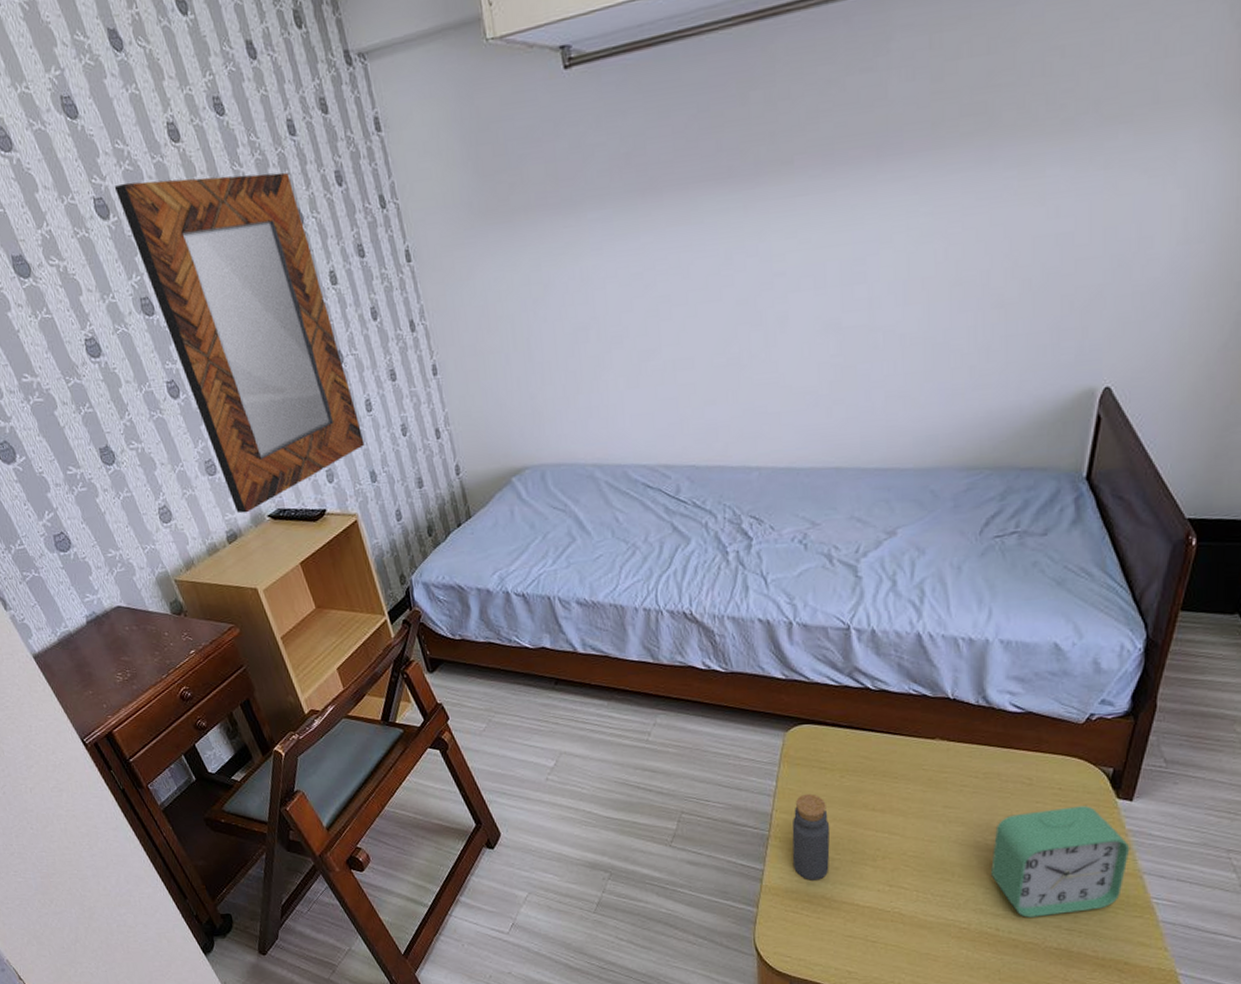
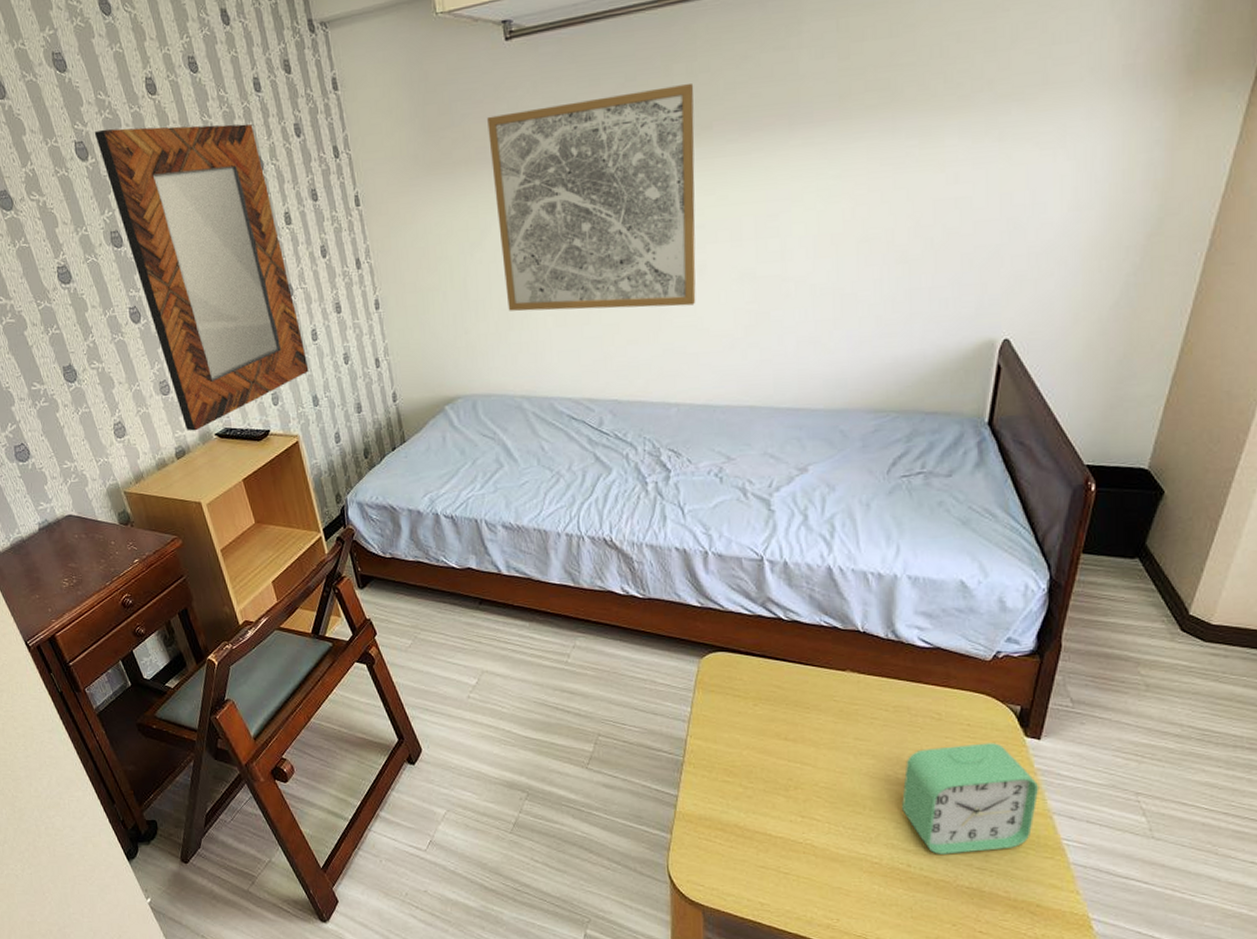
wall art: none [547,113,778,373] -> present [487,84,696,311]
bottle: present [792,793,830,881] -> none [706,720,744,808]

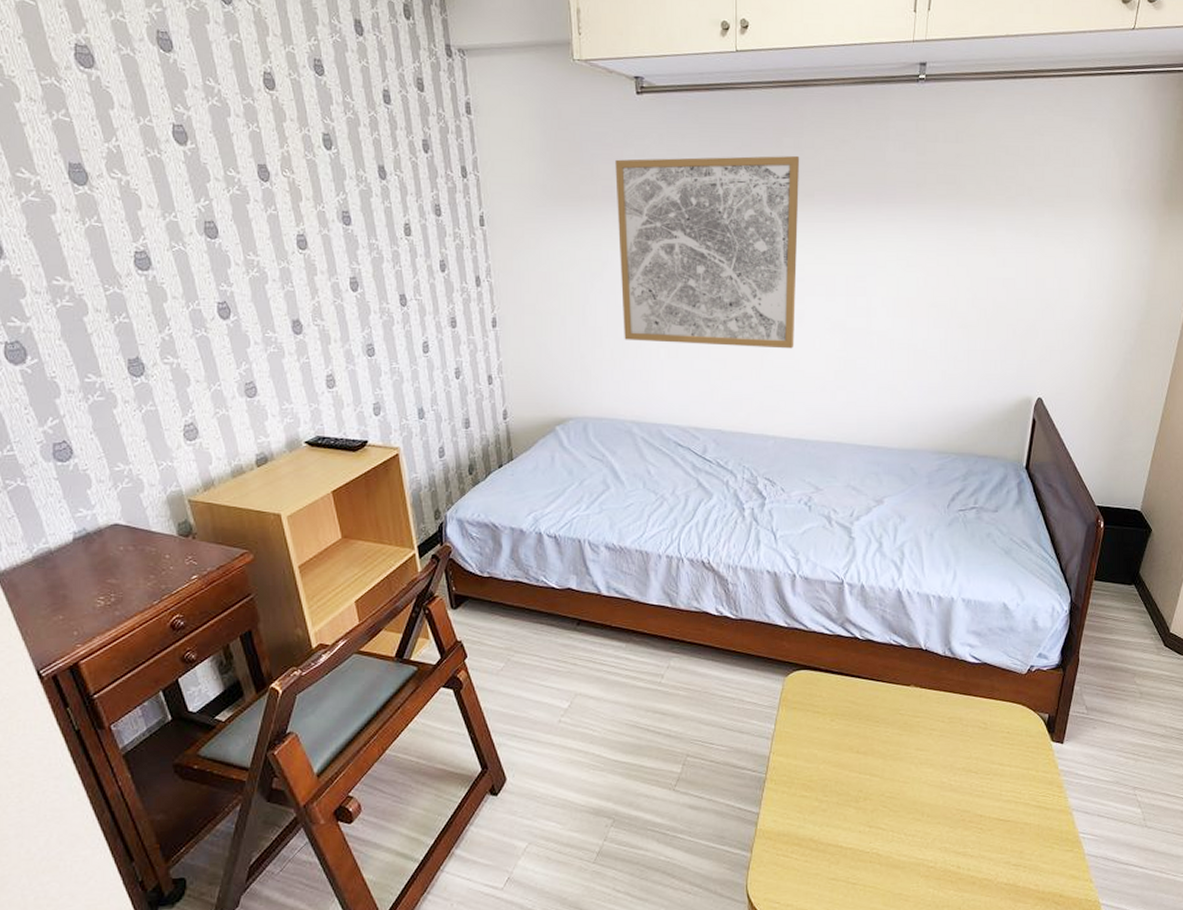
home mirror: present [94,124,309,431] -> none [197,116,417,438]
alarm clock: present [902,743,1039,854] -> none [954,748,1062,855]

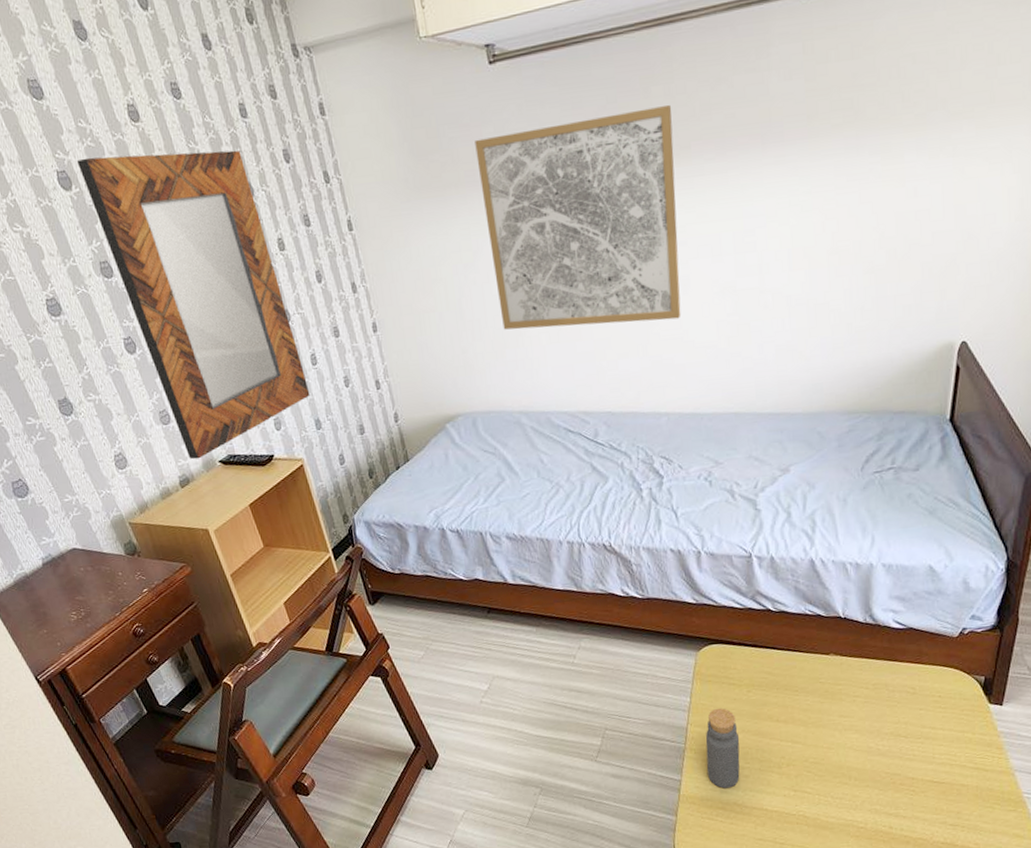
home mirror: none [197,116,417,438] -> present [76,150,310,460]
bottle: none [785,736,820,823] -> present [705,708,740,789]

